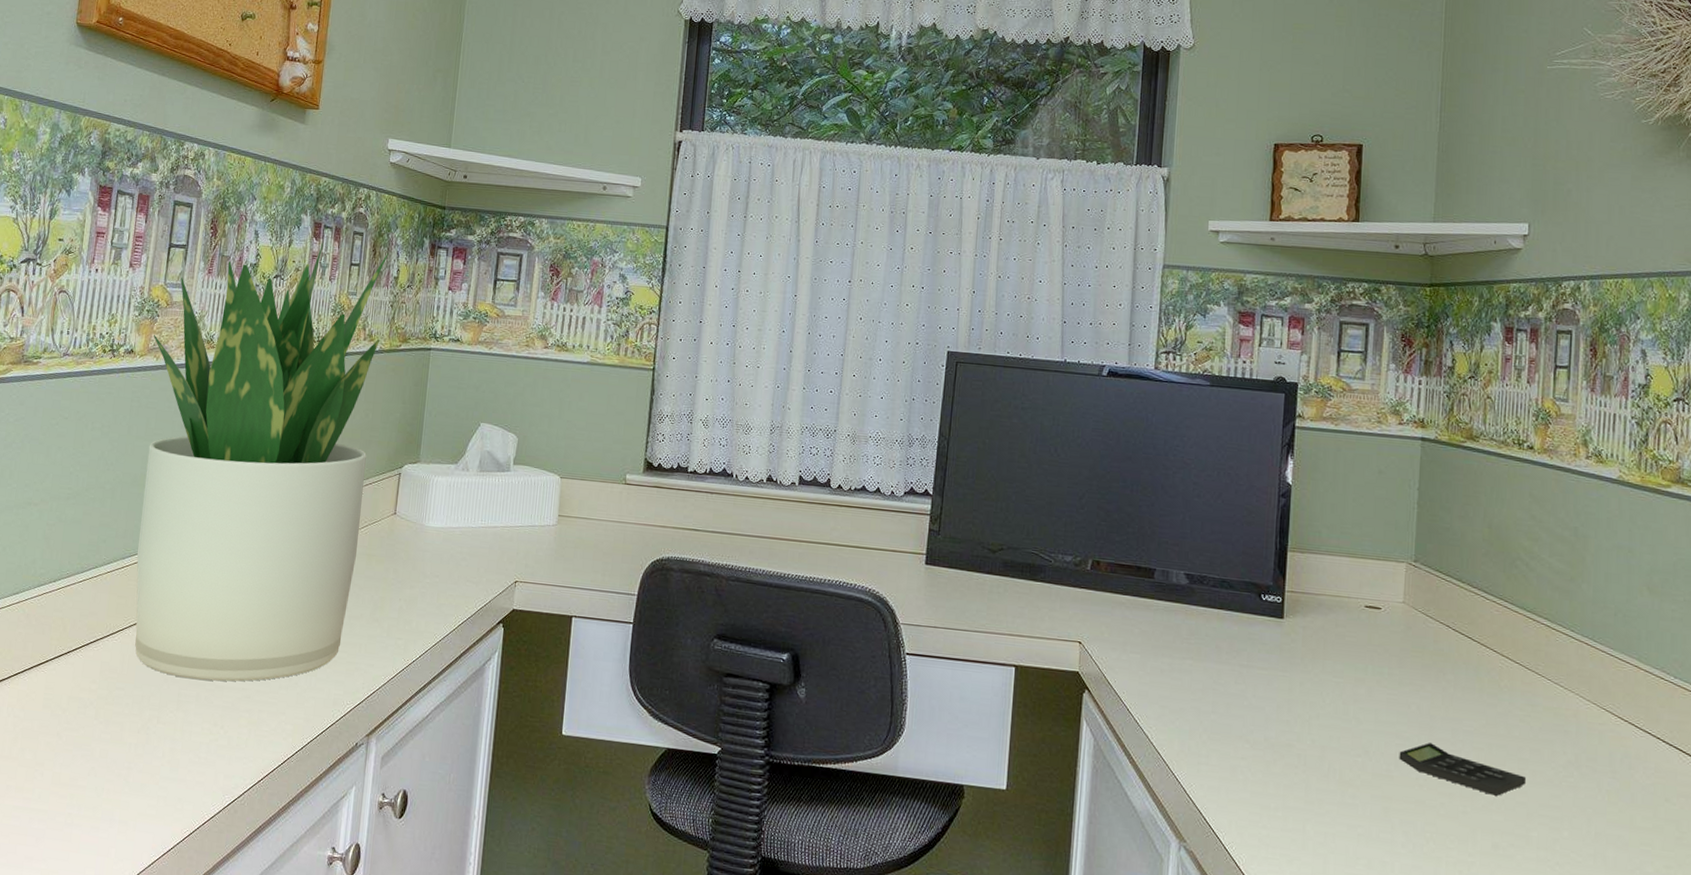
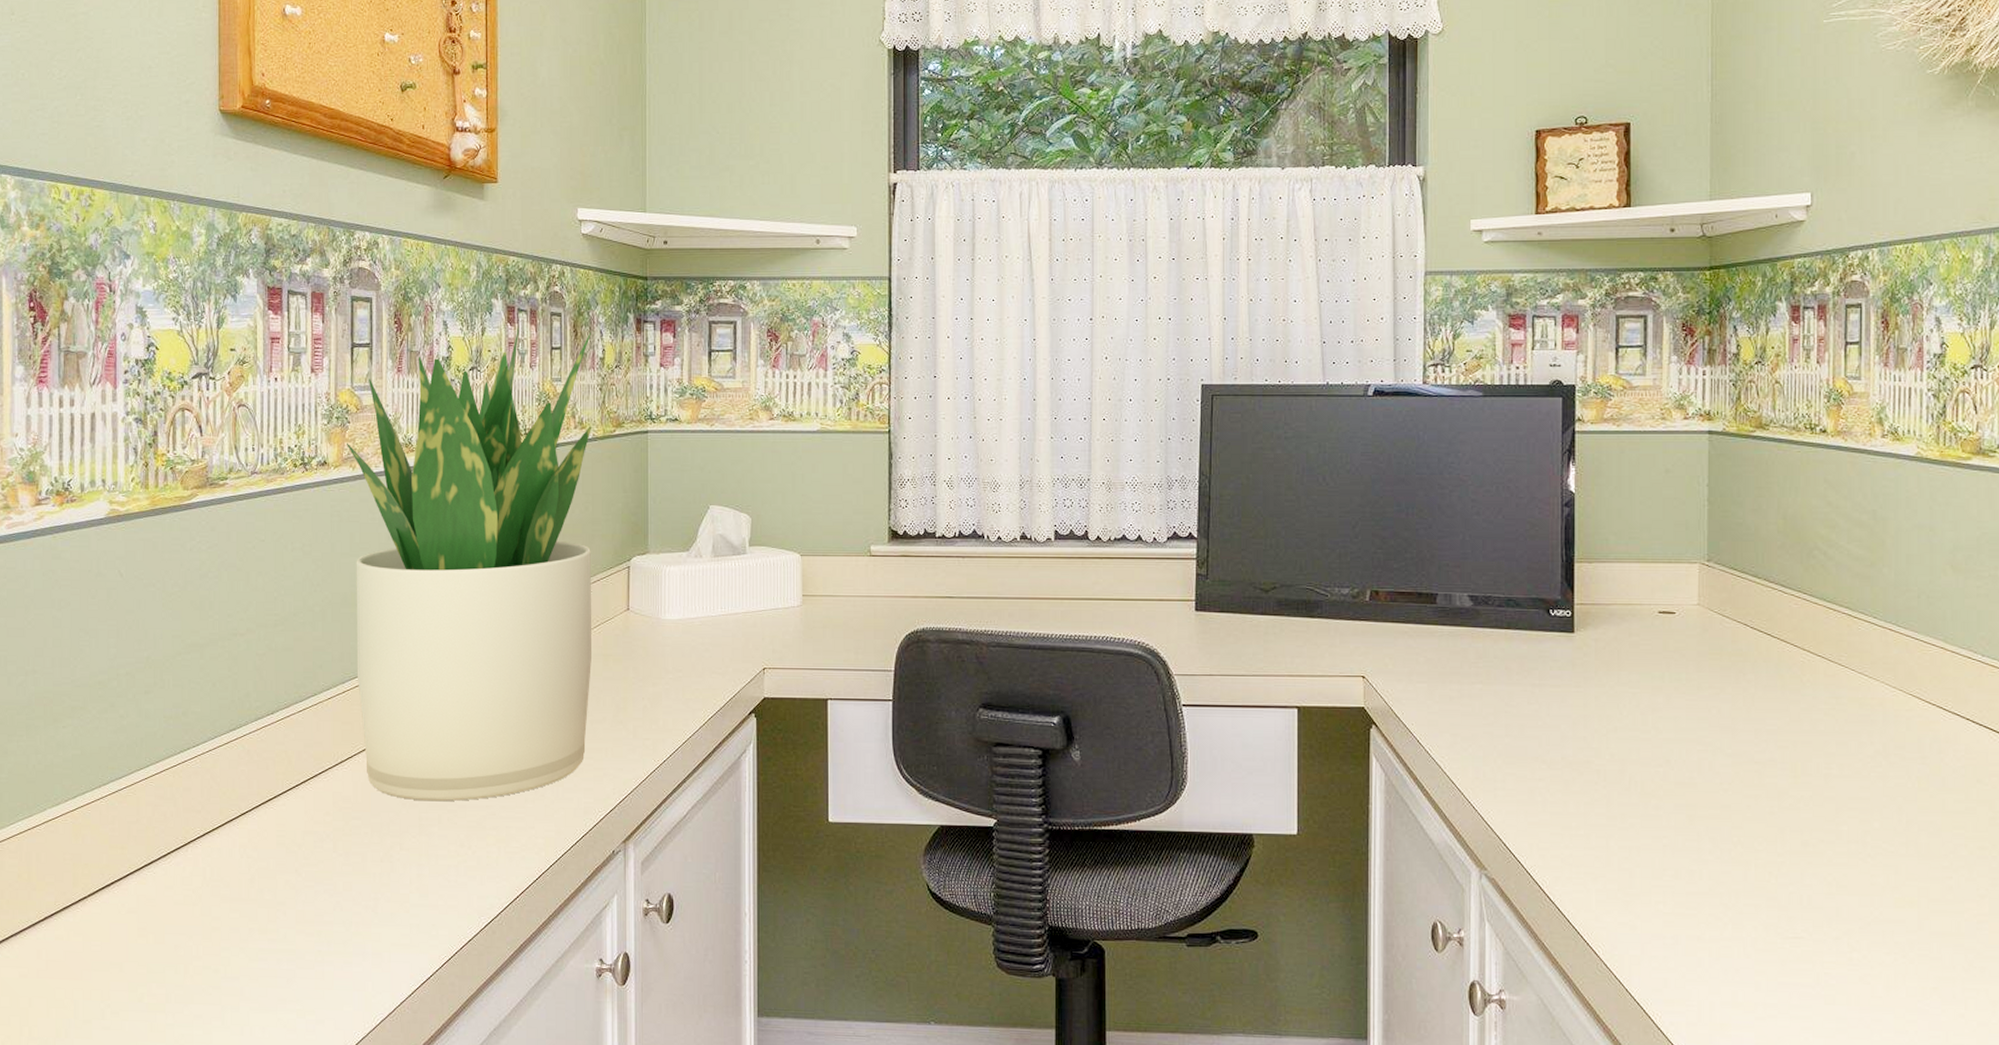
calculator: present [1399,743,1527,797] -> none [1701,746,1834,794]

